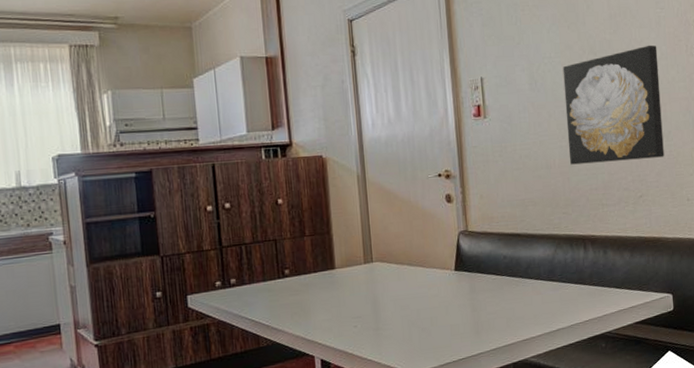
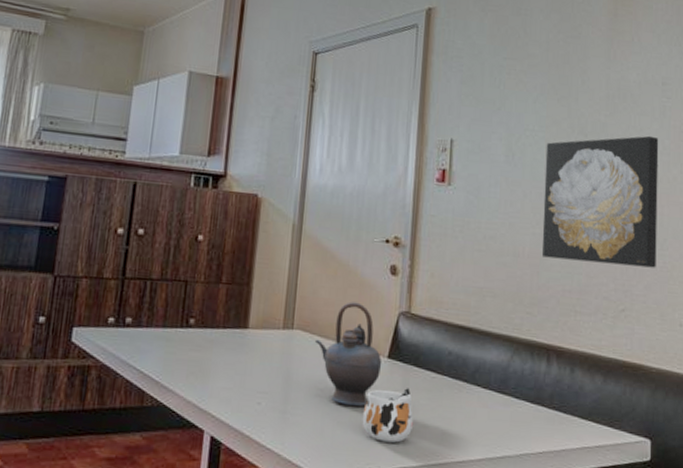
teapot: none [392,230,451,314] -> present [314,302,382,406]
mug: none [441,291,484,337] -> present [362,388,414,443]

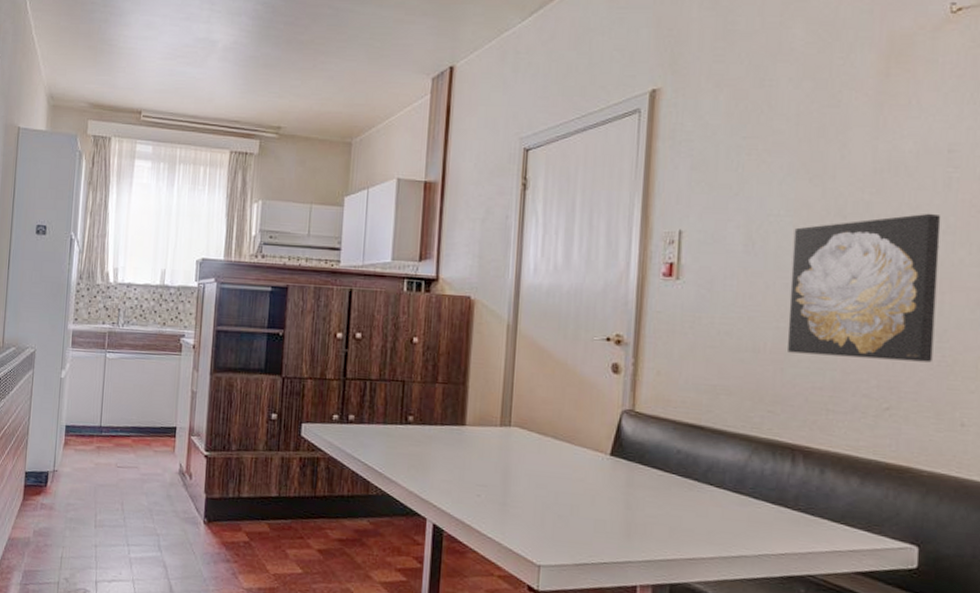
teapot: present [314,302,382,406] -> none [532,400,604,501]
mug: present [362,388,414,443] -> none [584,485,639,538]

